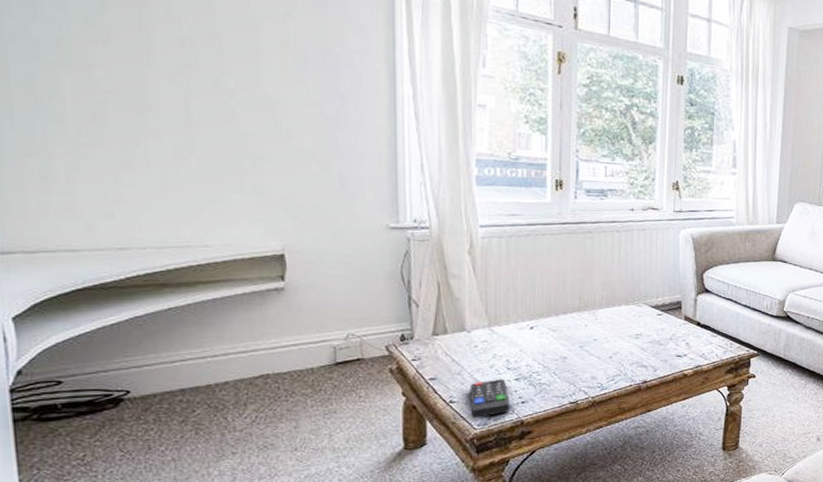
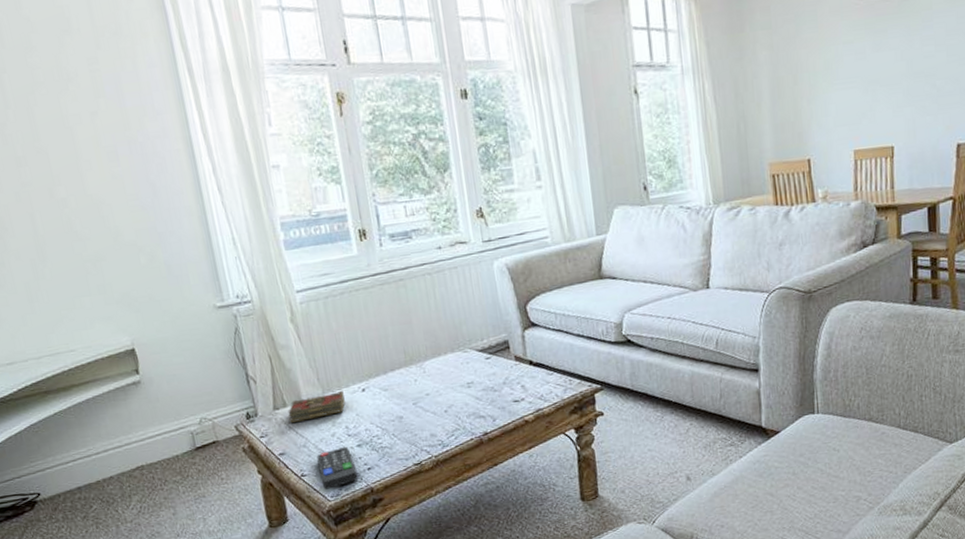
book: none [448,325,510,350] -> present [288,390,345,423]

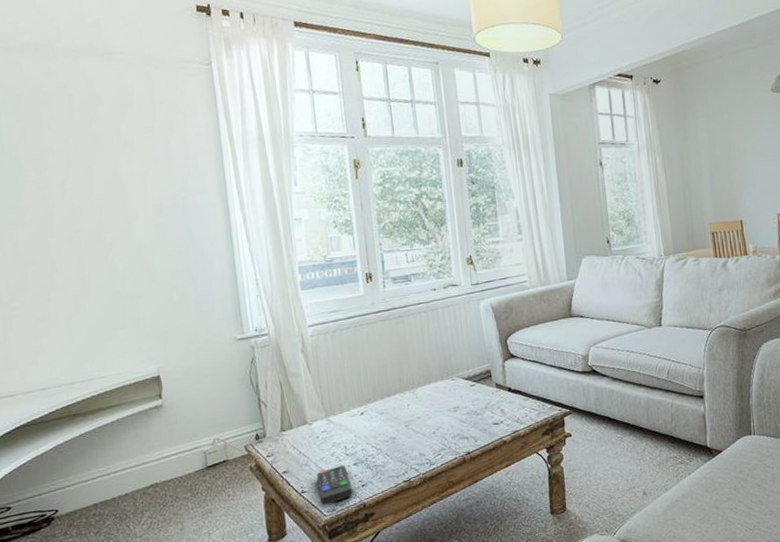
book: present [288,390,345,423] -> none [293,413,345,443]

